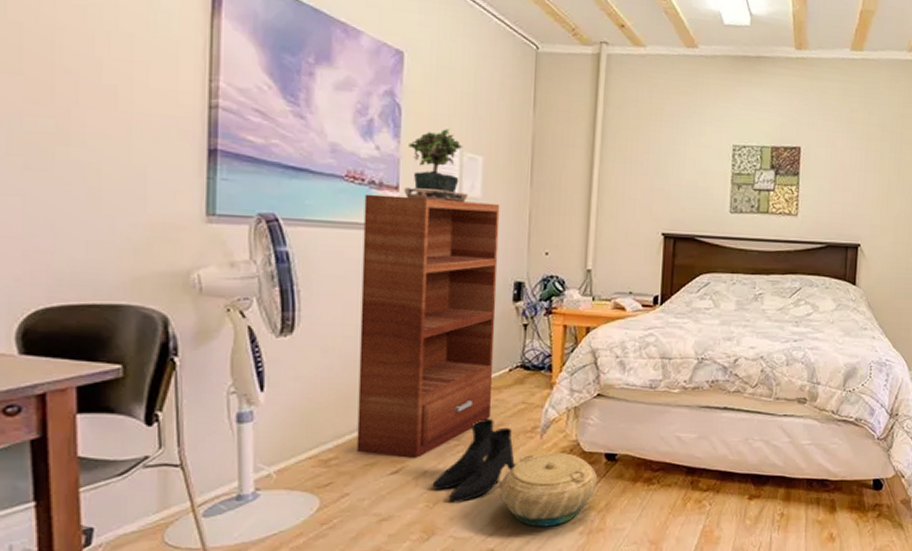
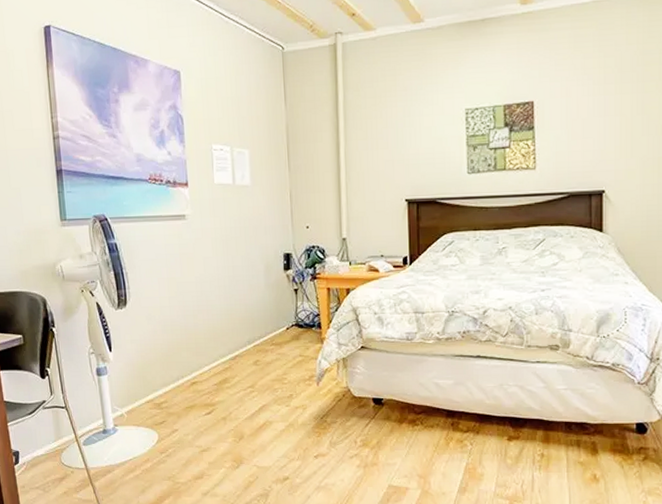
bookshelf: present [356,194,500,458] -> none [164,188,276,402]
potted plant: present [388,128,468,203] -> none [180,129,240,192]
boots: present [432,419,516,502] -> none [236,370,300,438]
basket: present [500,452,598,527] -> none [289,397,369,460]

